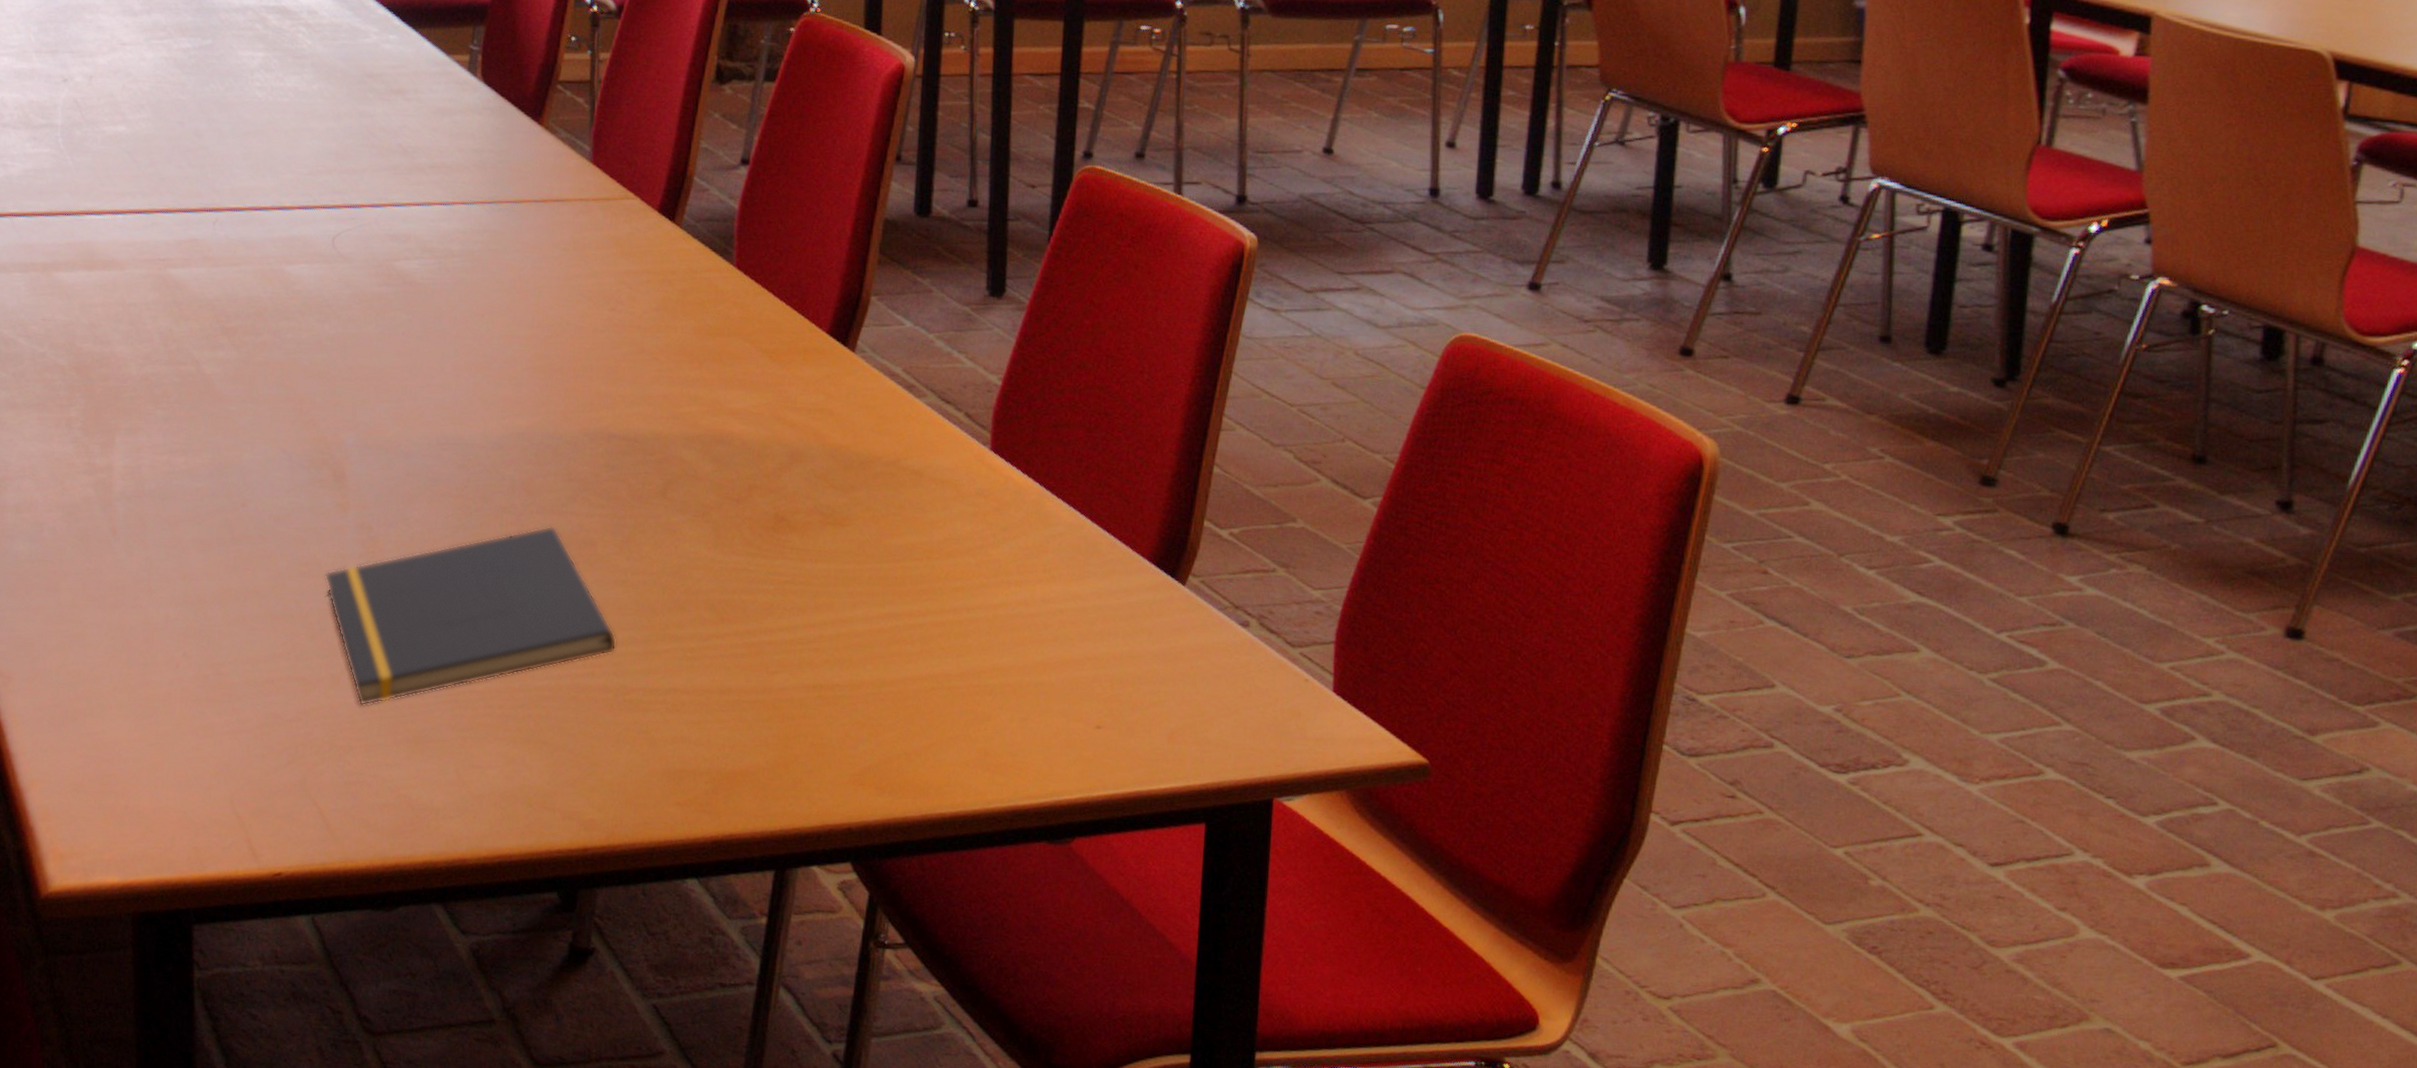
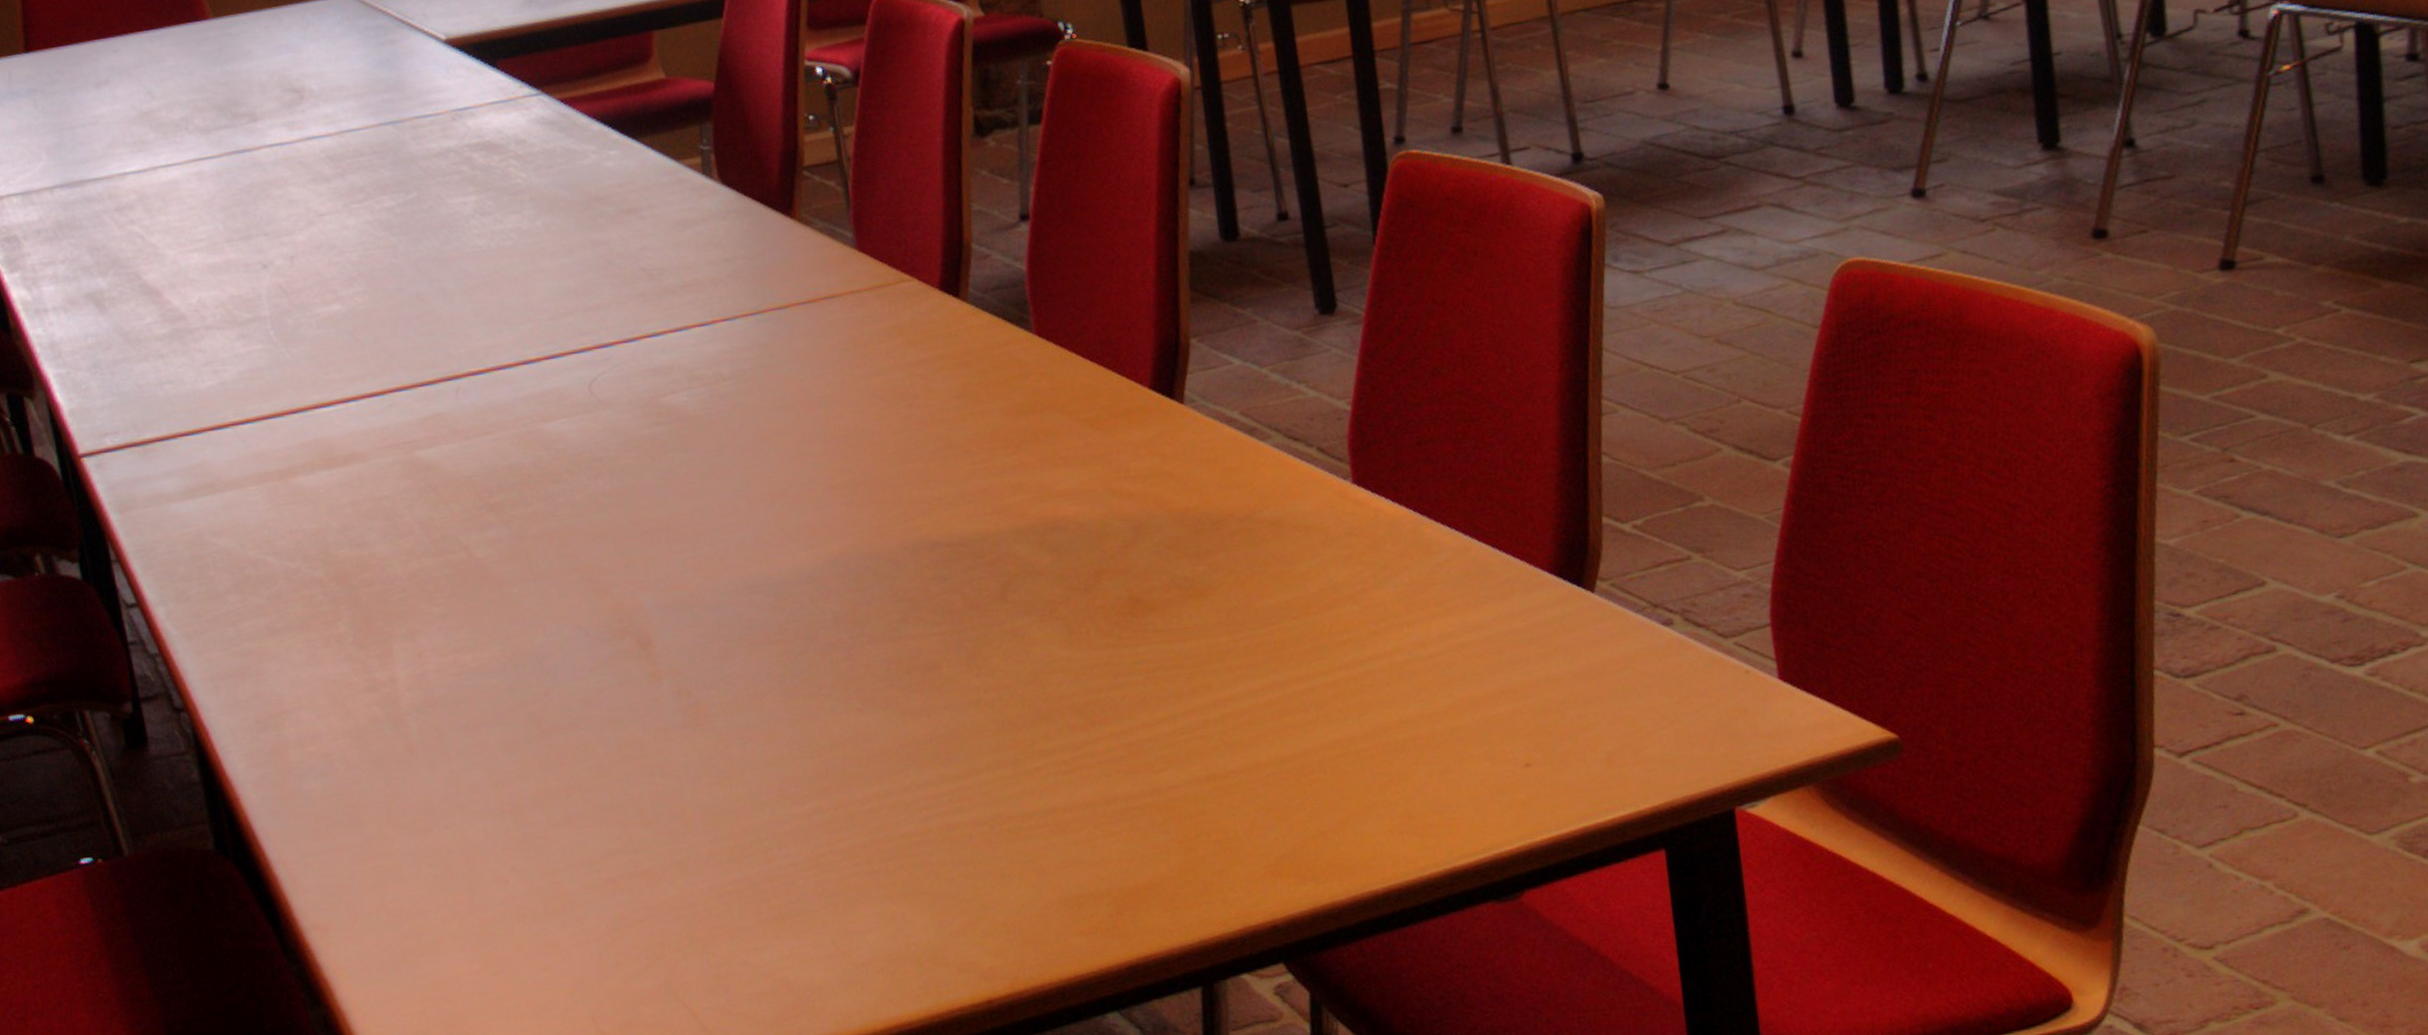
notepad: present [324,526,617,707] -> none [648,655,983,890]

